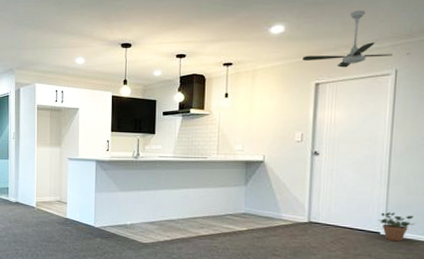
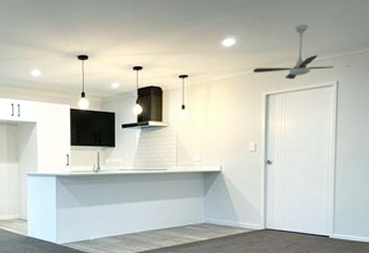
potted plant: present [378,212,415,242] -> none [327,217,360,244]

